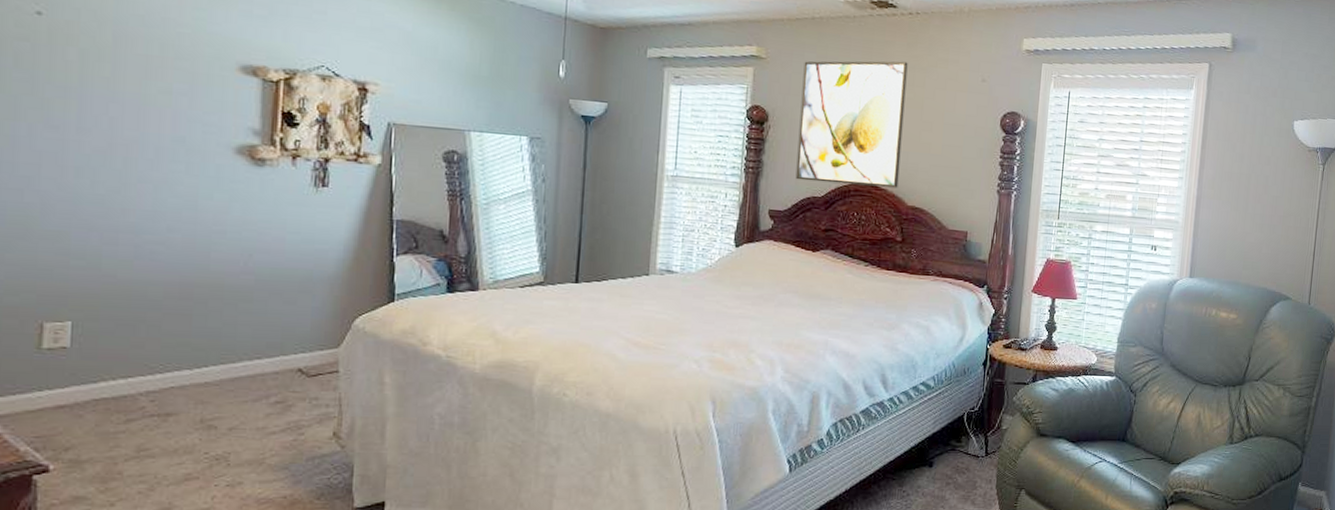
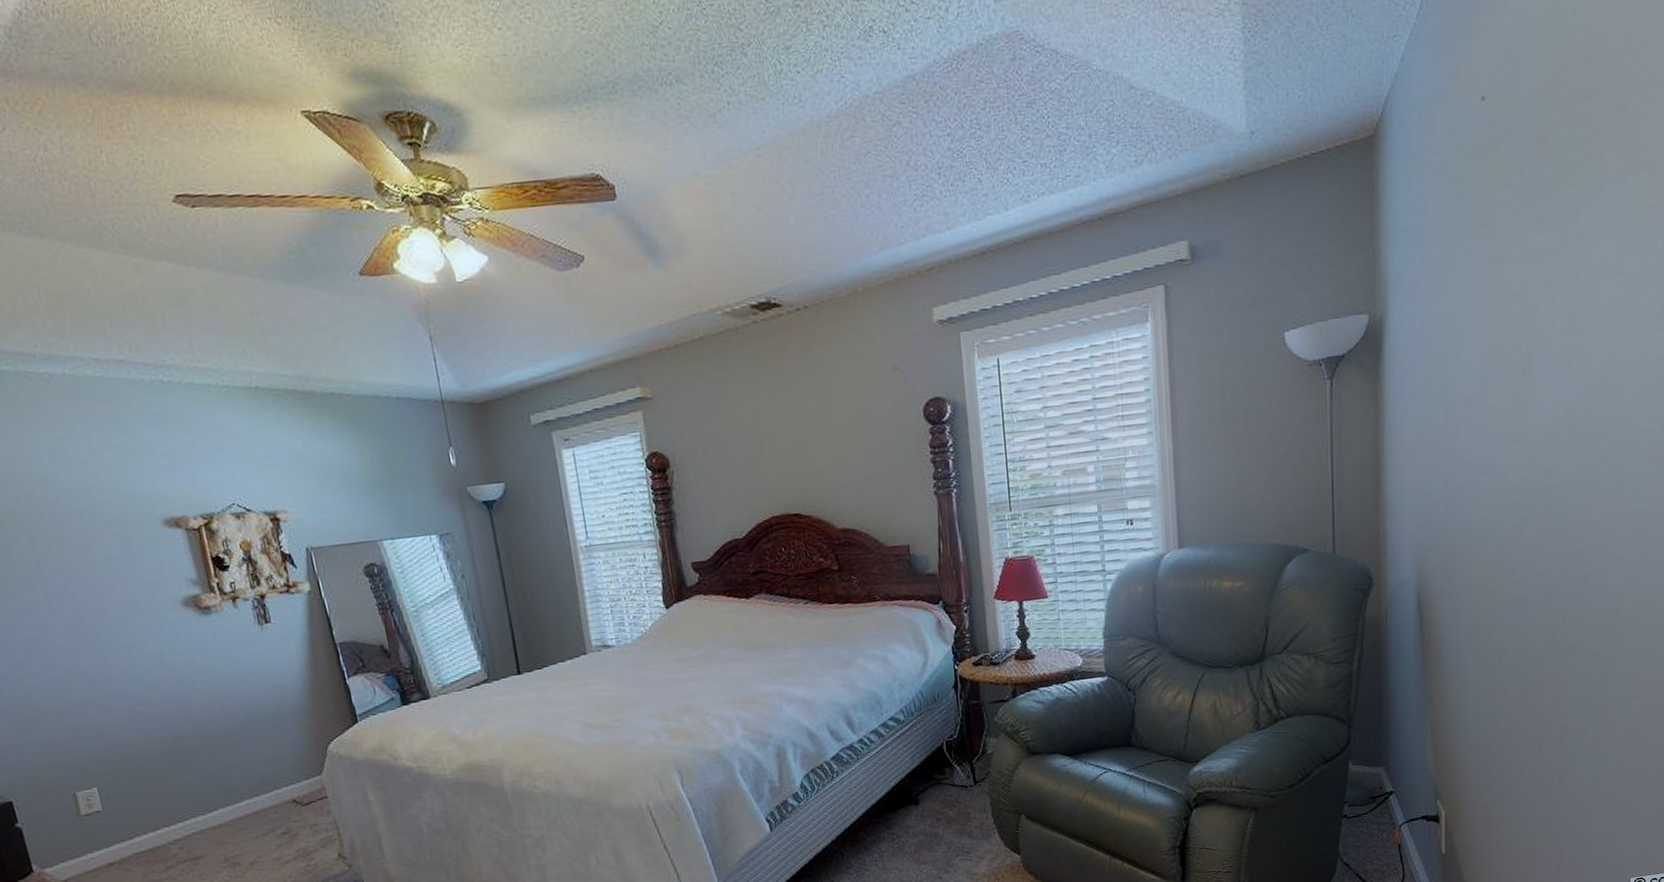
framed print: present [795,61,908,188] -> none [694,366,823,525]

